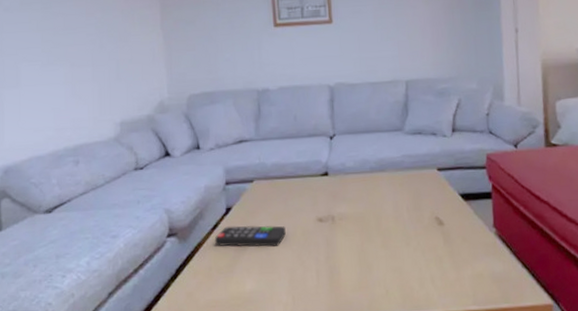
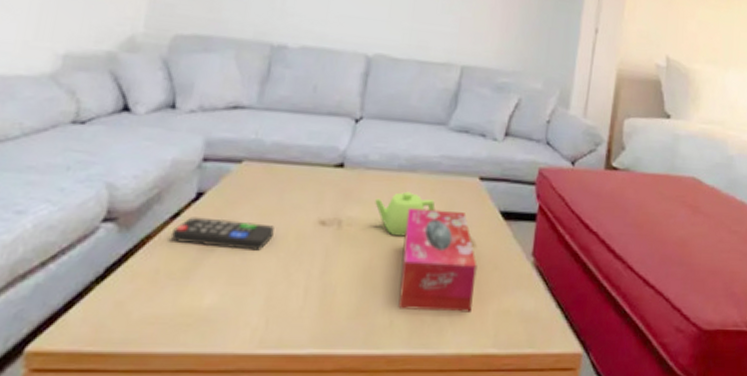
teapot: none [357,187,406,224] -> present [375,191,436,237]
tissue box: none [383,198,451,281] -> present [398,208,477,313]

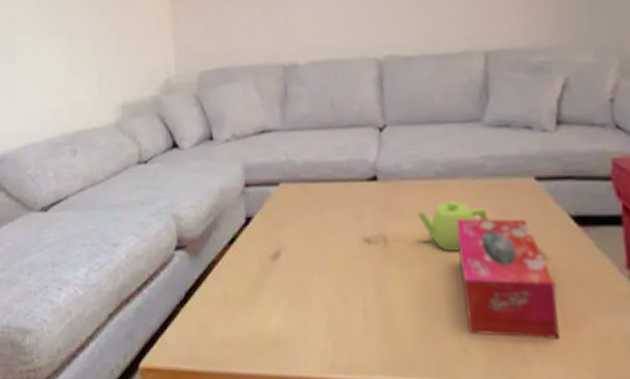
remote control: present [171,217,275,251] -> none [232,241,322,272]

